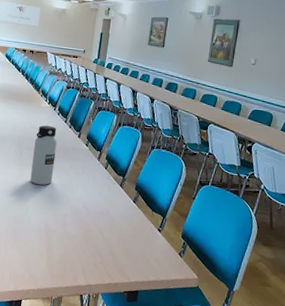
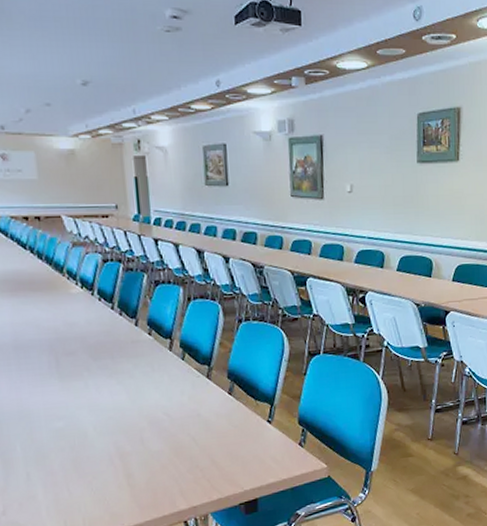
water bottle: present [30,125,58,185] -> none [73,317,113,399]

